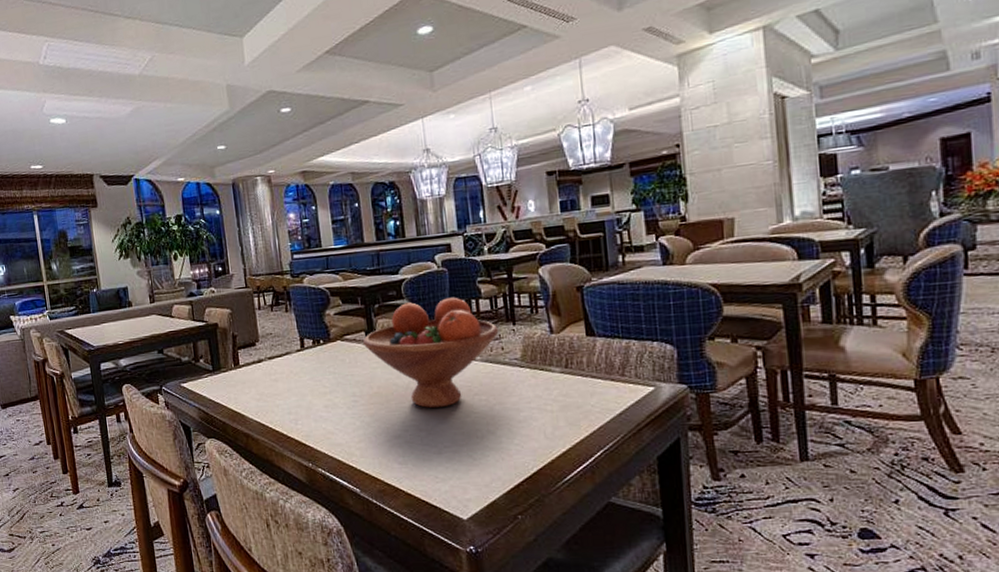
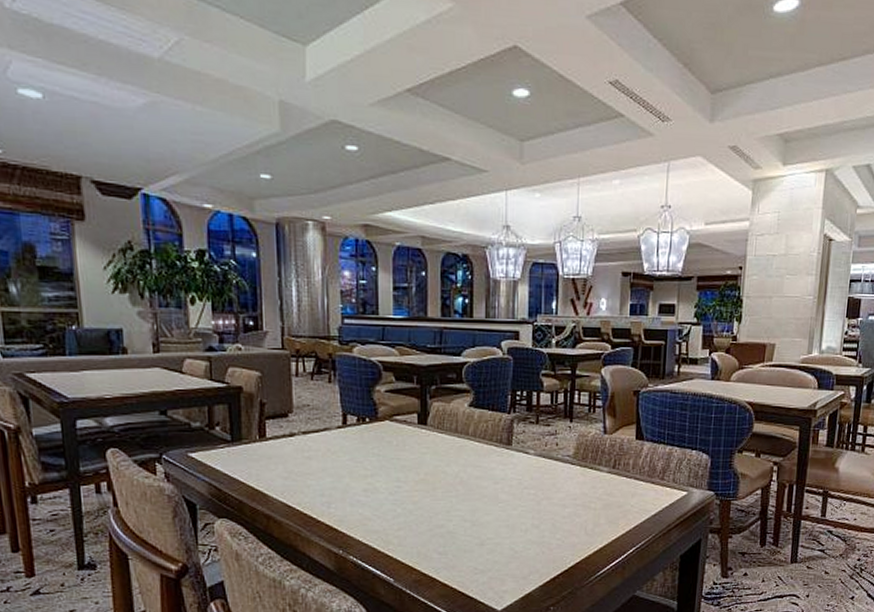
fruit bowl: present [362,297,499,409] -> none [413,387,556,500]

